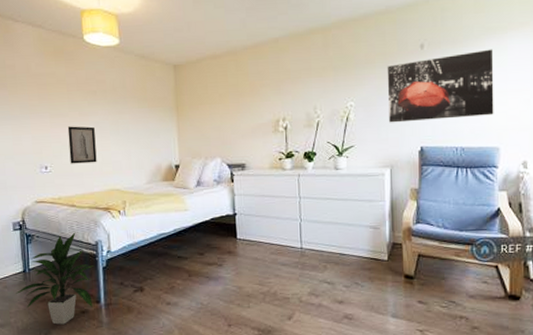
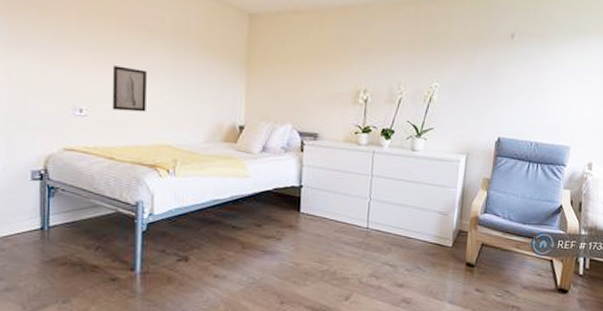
indoor plant: present [16,232,94,325] -> none [29,189,132,293]
wall art: present [387,49,494,123] -> none [471,49,577,115]

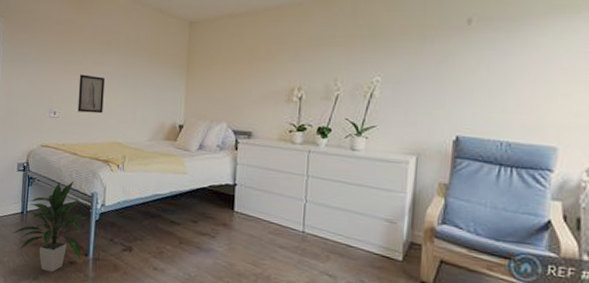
indoor plant: none [29,189,132,293] -> present [12,180,87,272]

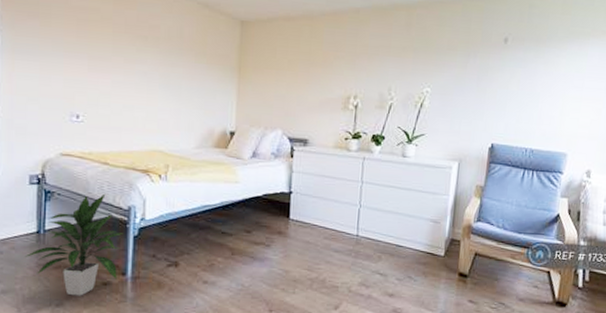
wall art: present [77,74,105,114] -> none [107,72,141,118]

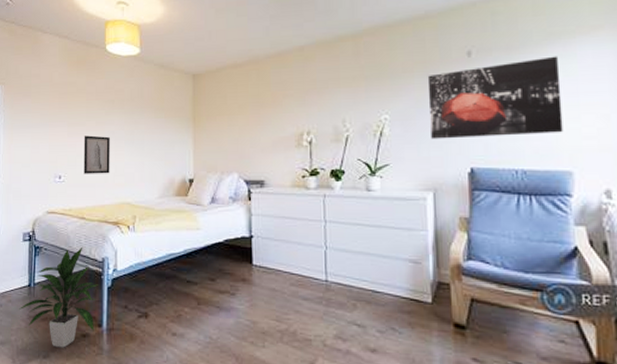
wall art: none [107,72,141,118] -> present [83,135,110,174]
wall art: none [463,53,573,121] -> present [427,56,563,140]

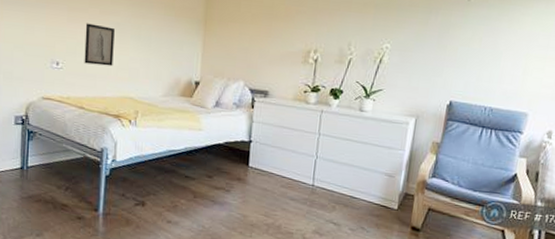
indoor plant: present [19,246,99,348] -> none [10,135,97,228]
wall art: present [427,56,563,140] -> none [423,11,540,80]

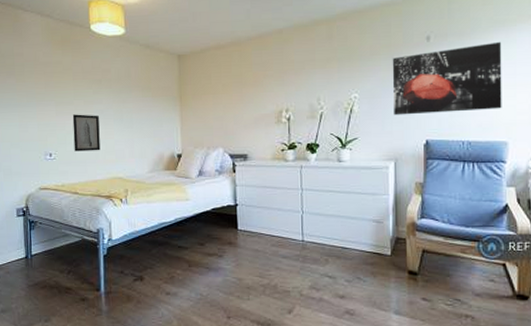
wall art: none [423,11,540,80] -> present [392,41,502,116]

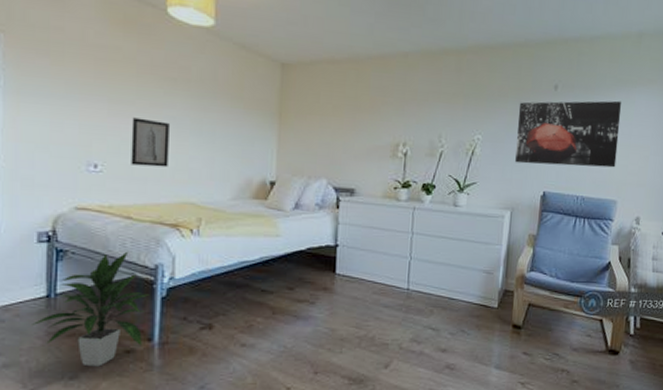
indoor plant: none [18,219,95,312] -> present [32,251,150,367]

